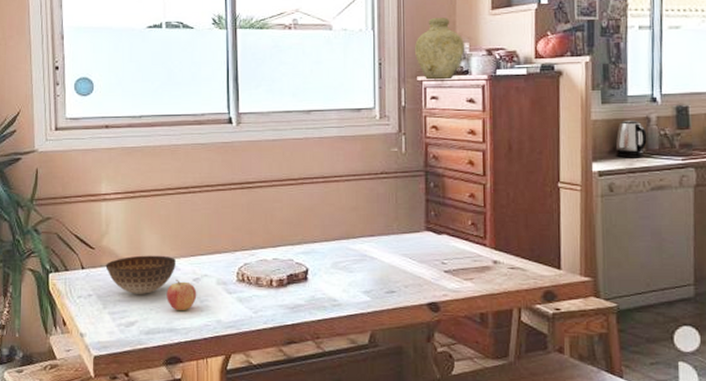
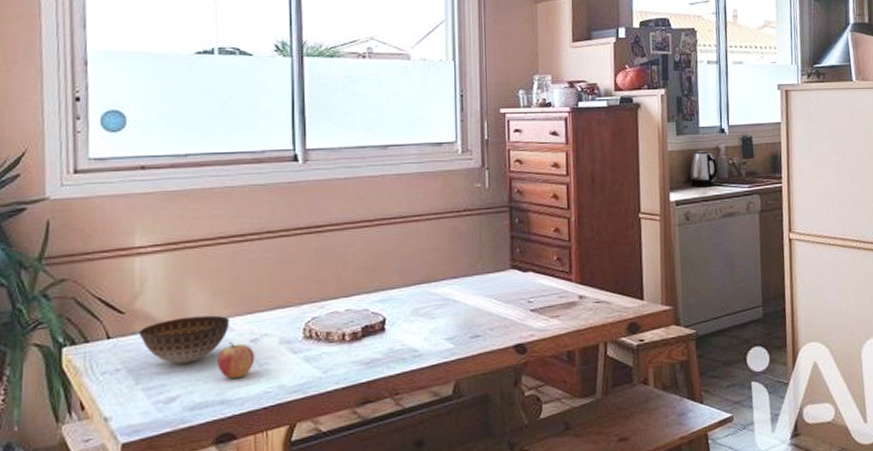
vase: present [414,18,464,80] -> none [496,49,547,113]

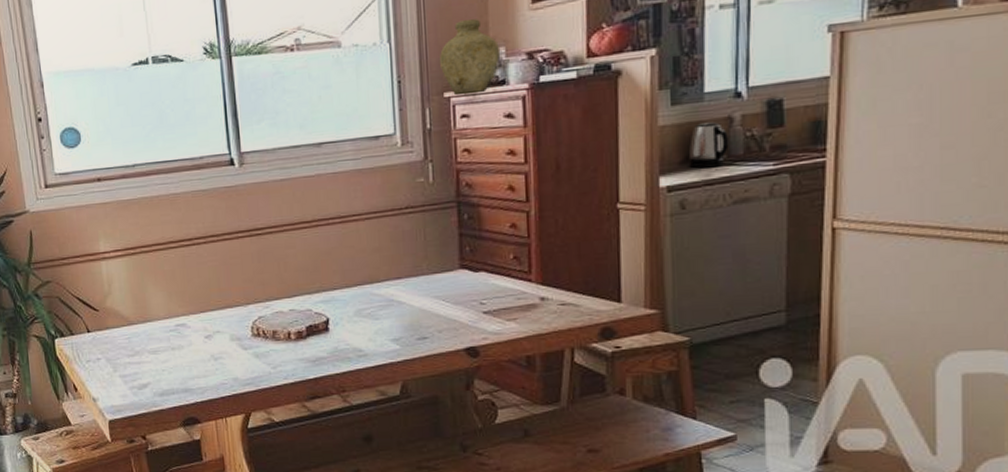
bowl: present [139,315,230,364] -> none [111,313,186,355]
fruit: present [217,341,255,379] -> none [178,337,211,371]
vase: none [496,49,547,113] -> present [439,19,500,96]

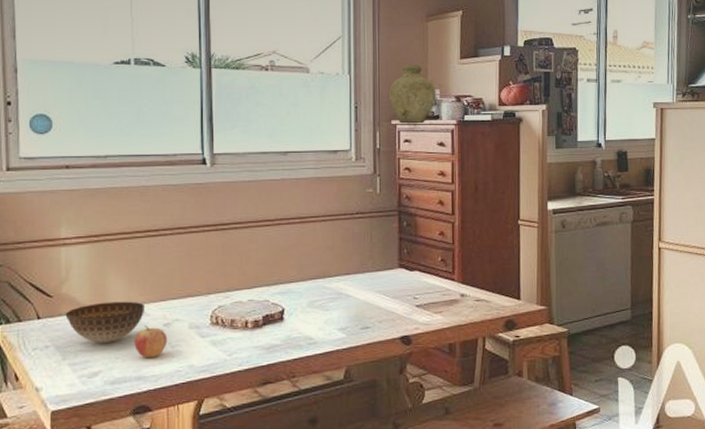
bowl: none [111,313,186,355] -> present [65,301,146,343]
fruit: none [178,337,211,371] -> present [134,325,168,358]
kettle: present [688,121,729,169] -> none [567,163,593,198]

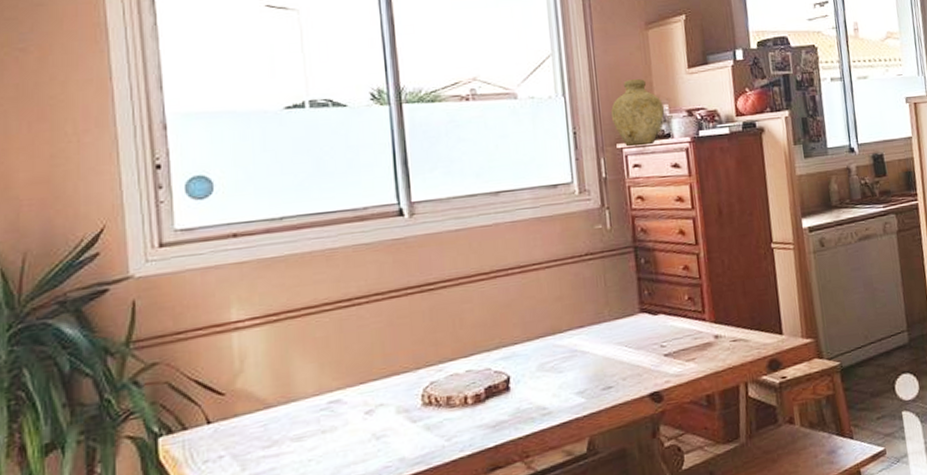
bowl: present [65,301,146,343] -> none [242,388,342,445]
fruit: present [134,325,168,358] -> none [330,415,371,456]

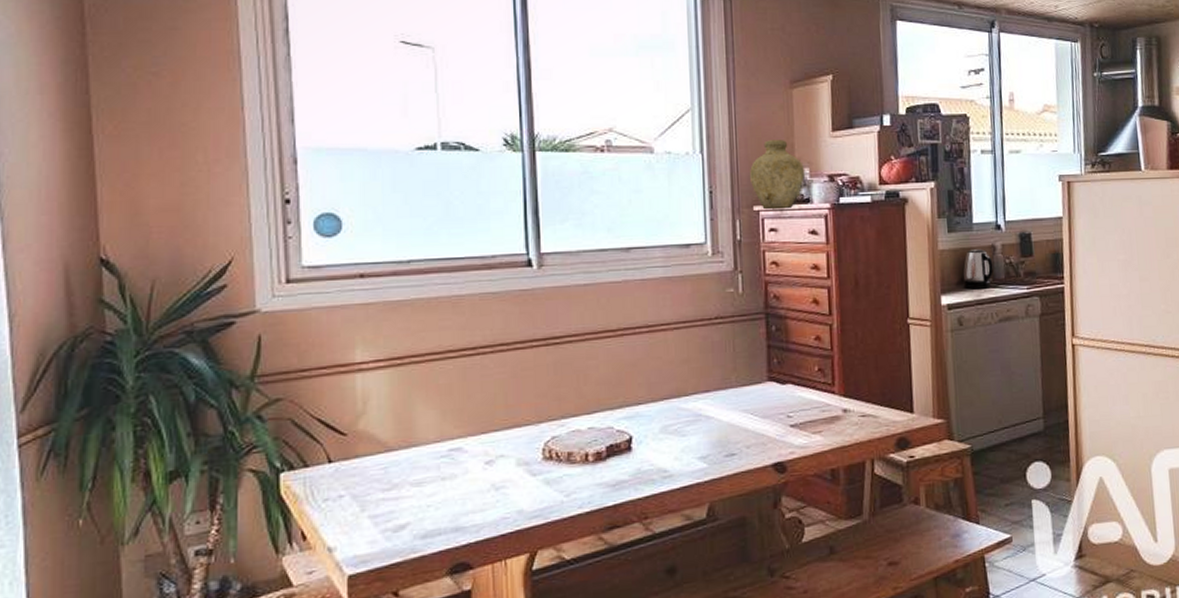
kettle: none [821,171,850,211] -> present [963,248,994,290]

